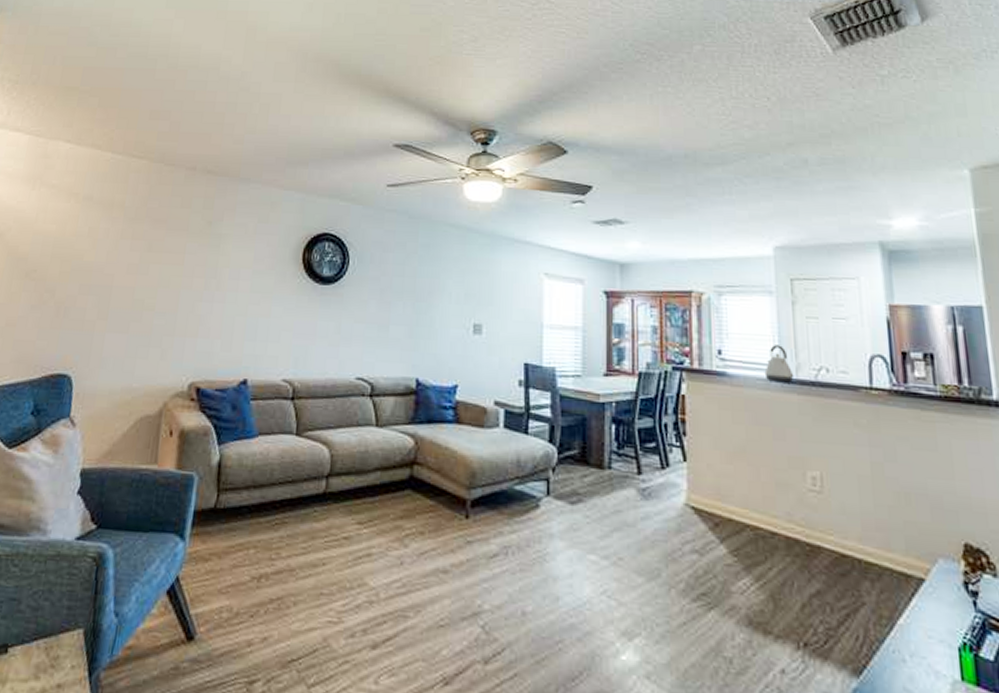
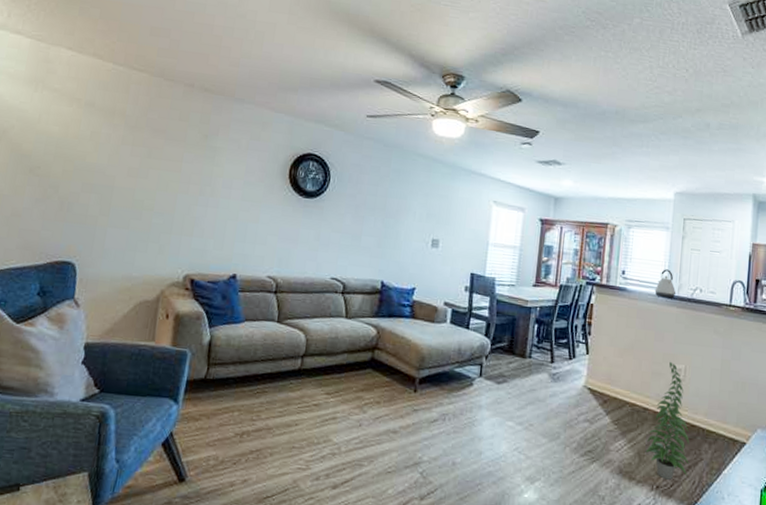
plant: none [781,466,847,634] -> present [645,361,689,480]

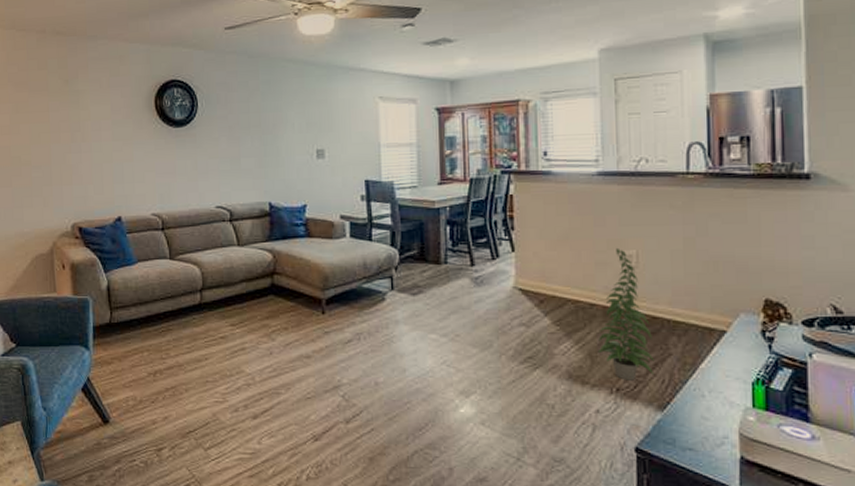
kettle: present [654,269,676,299] -> none [587,142,615,176]

